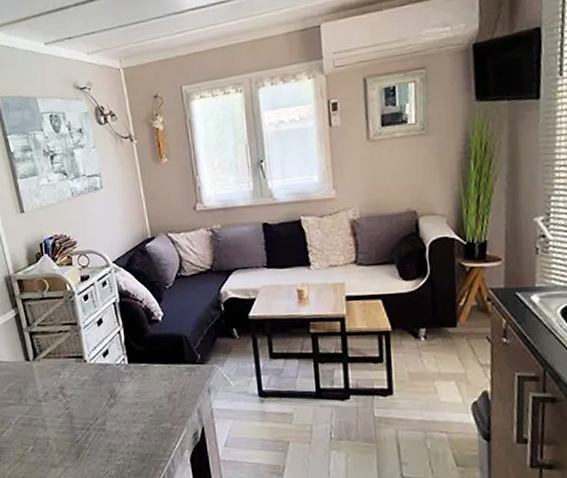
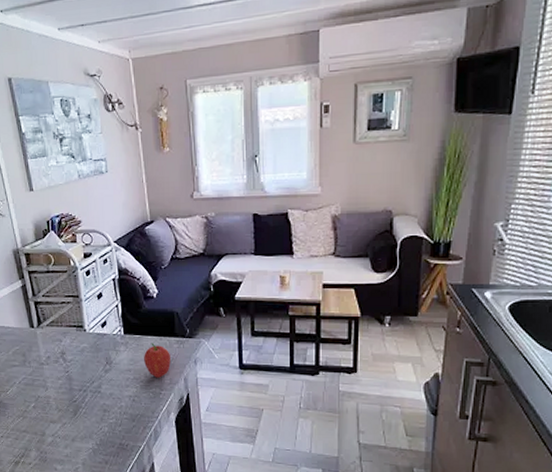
fruit: none [151,372,182,411] -> present [144,343,171,378]

